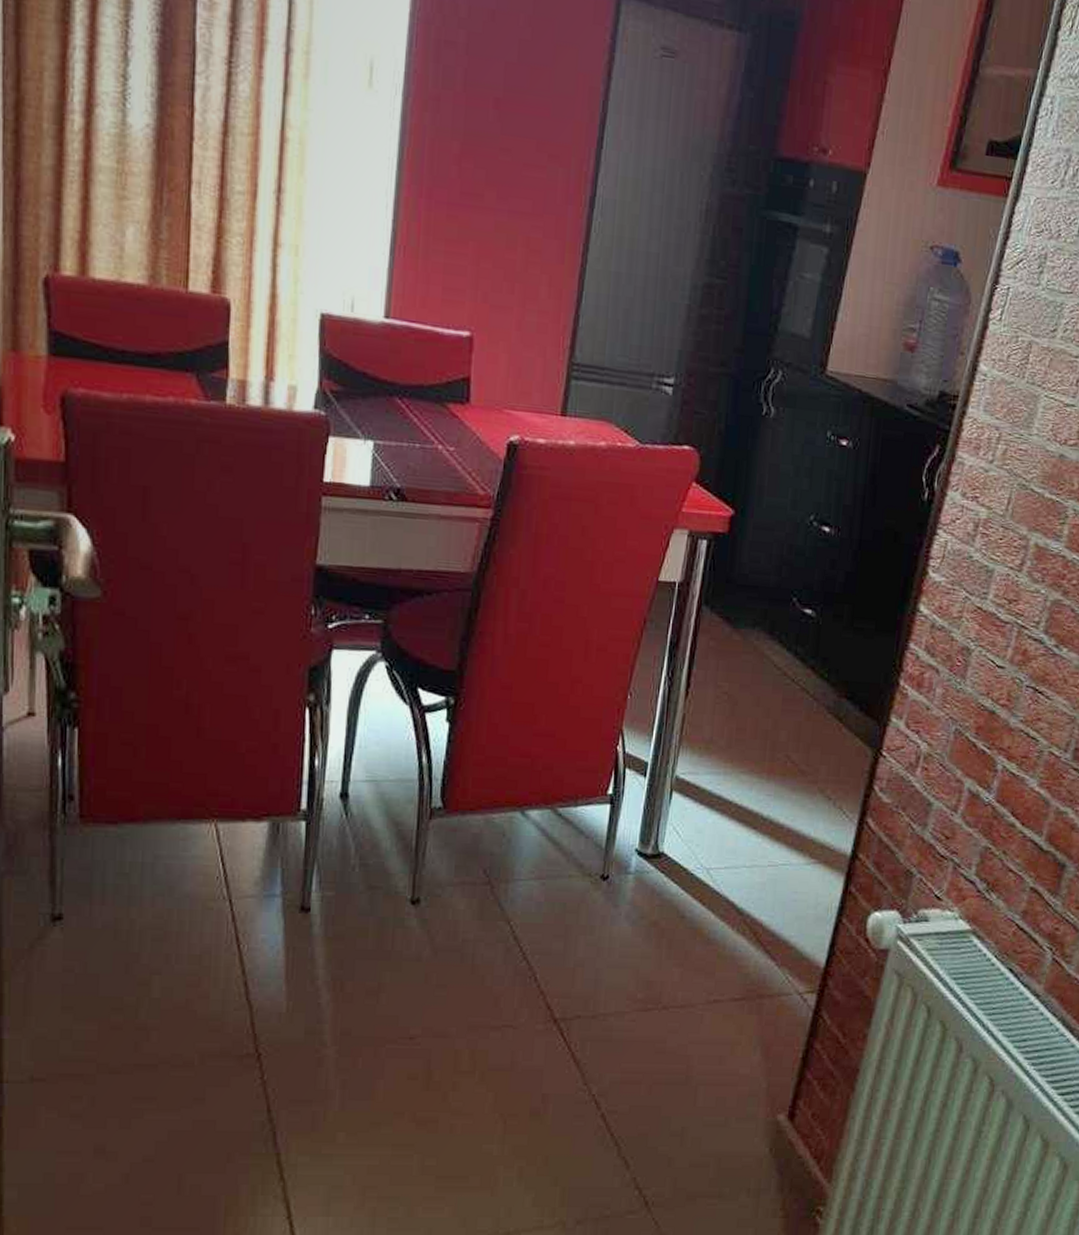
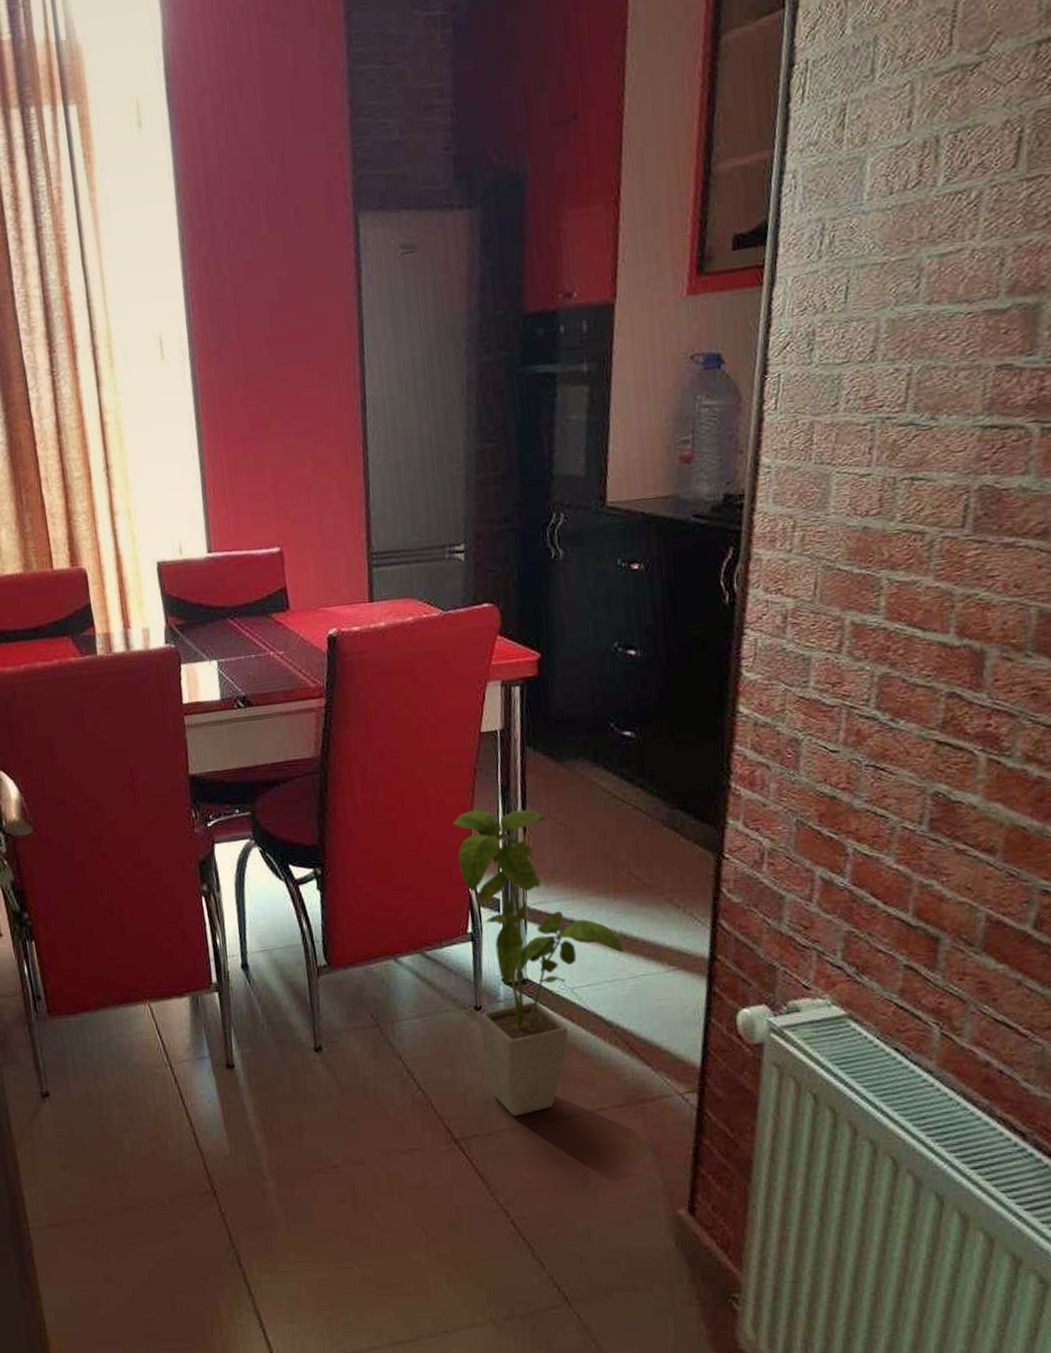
house plant: none [603,662,773,1000] -> present [453,809,626,1116]

